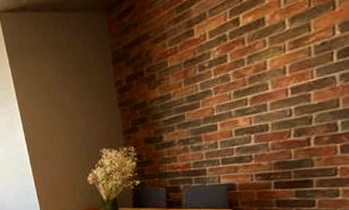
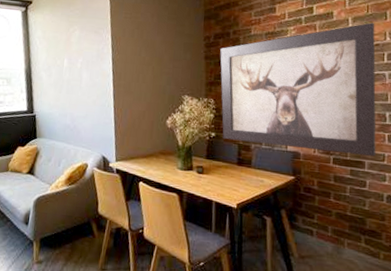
wall art: none [135,17,326,185] -> present [220,22,376,156]

